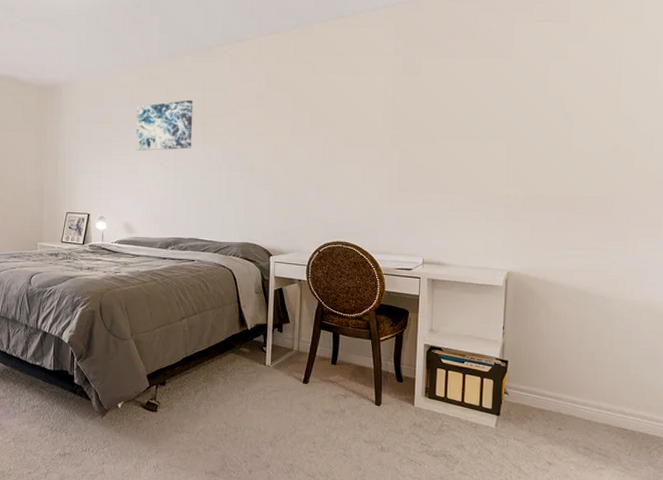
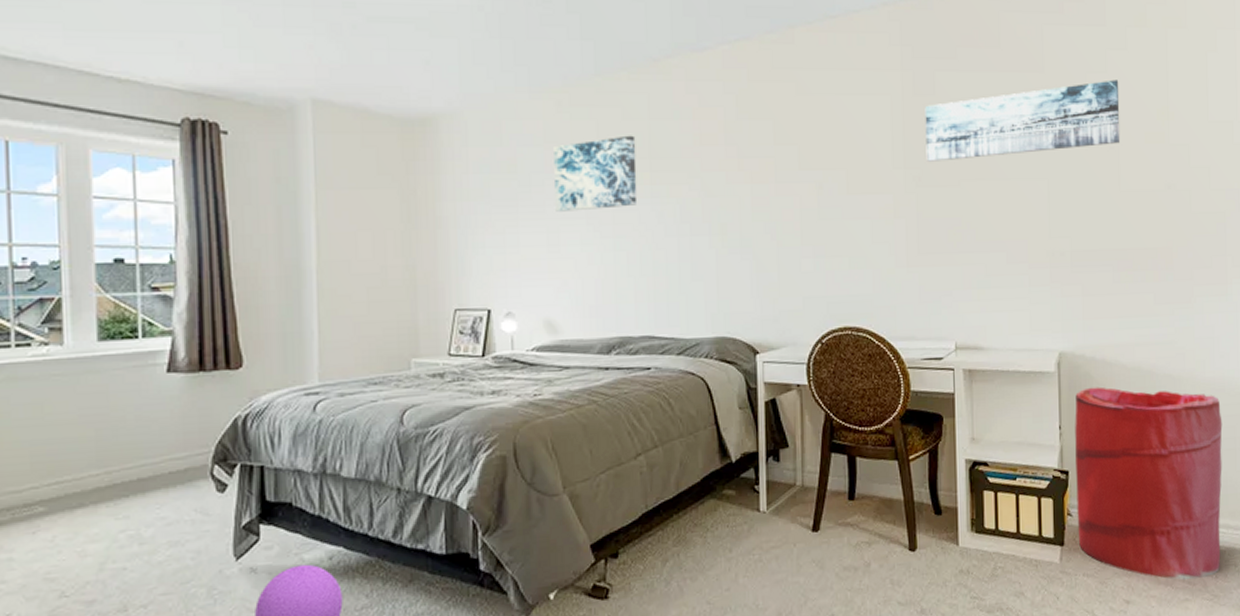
wall art: none [409,64,577,124] -> present [925,79,1121,162]
laundry hamper: none [512,300,646,453] -> present [1075,386,1223,580]

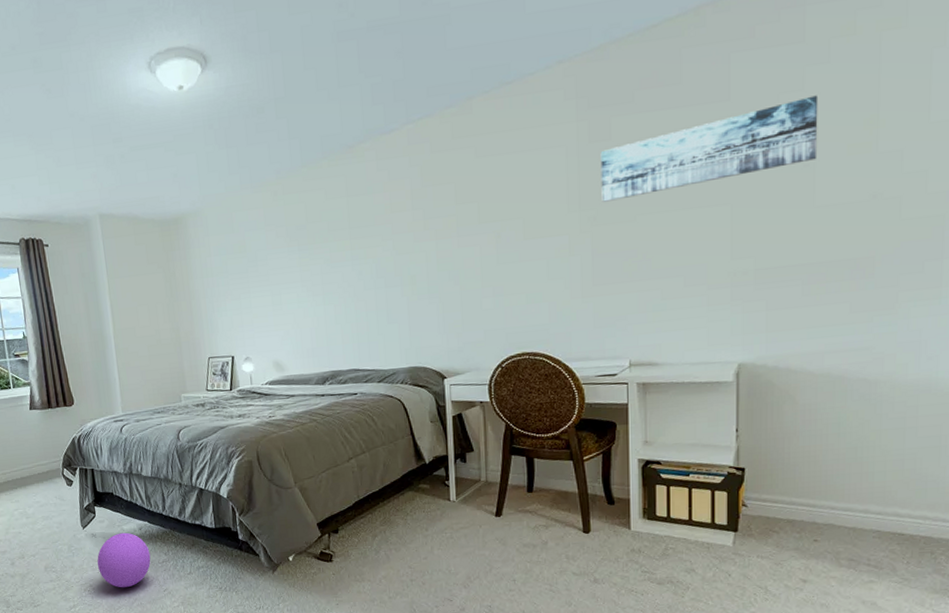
wall art: present [554,135,638,212] -> none [273,211,341,279]
laundry hamper: present [1075,386,1223,580] -> none [753,393,926,564]

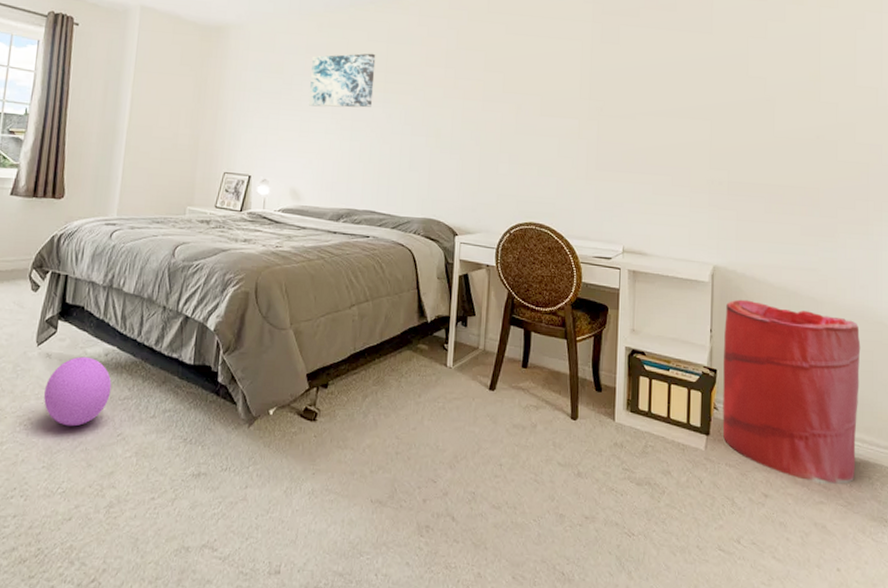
wall art: none [273,211,341,279] -> present [309,53,376,108]
wall art: present [600,95,819,202] -> none [608,44,777,98]
laundry hamper: none [753,393,926,564] -> present [722,299,861,484]

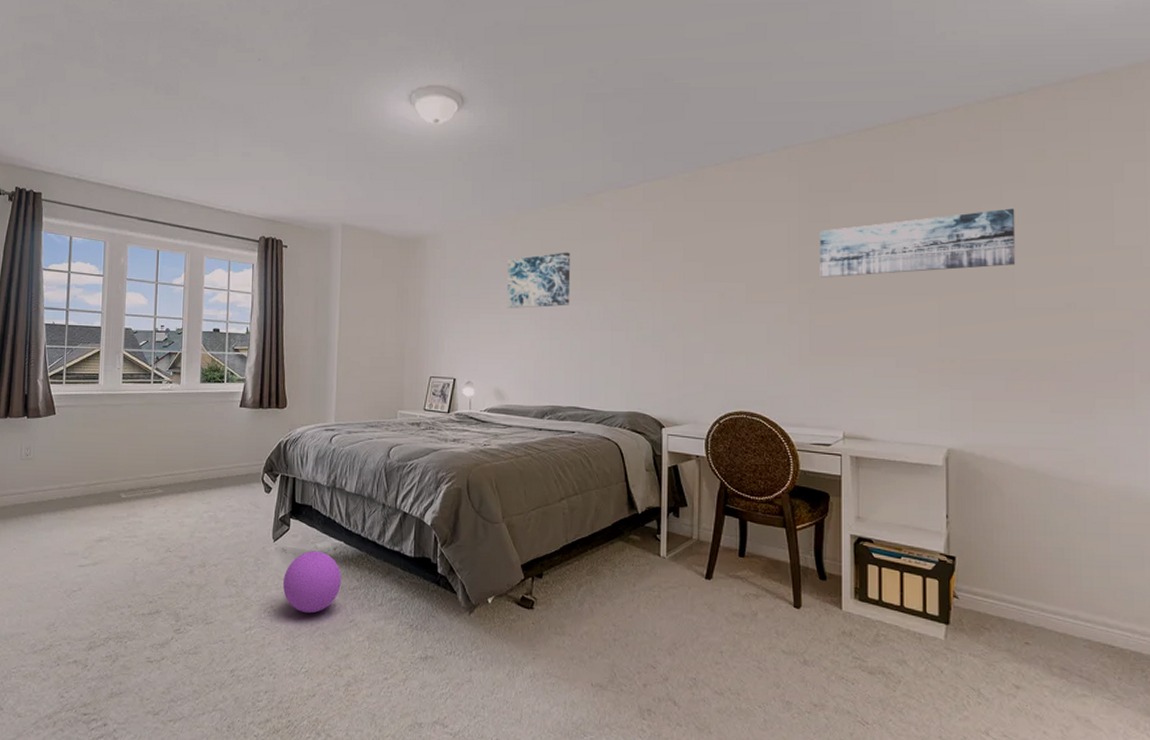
wall art: none [608,44,777,98] -> present [820,208,1016,277]
laundry hamper: present [722,299,861,484] -> none [963,483,1128,677]

